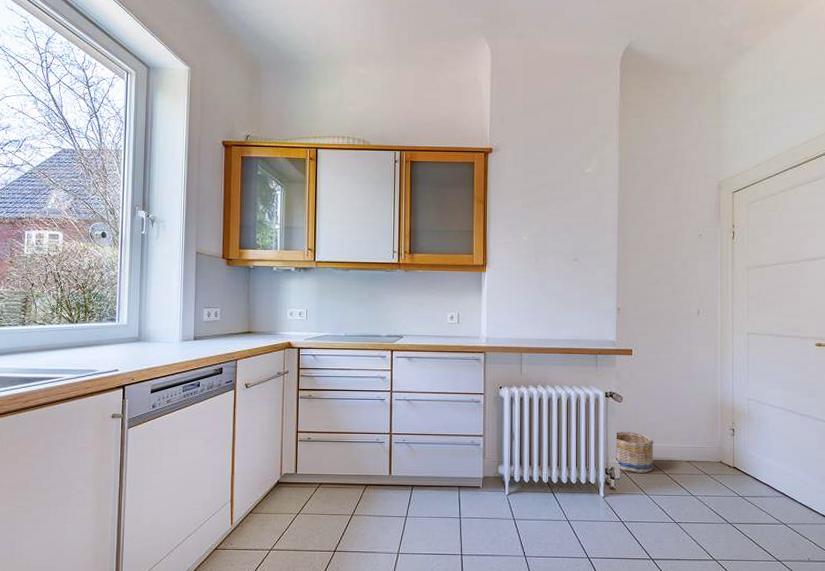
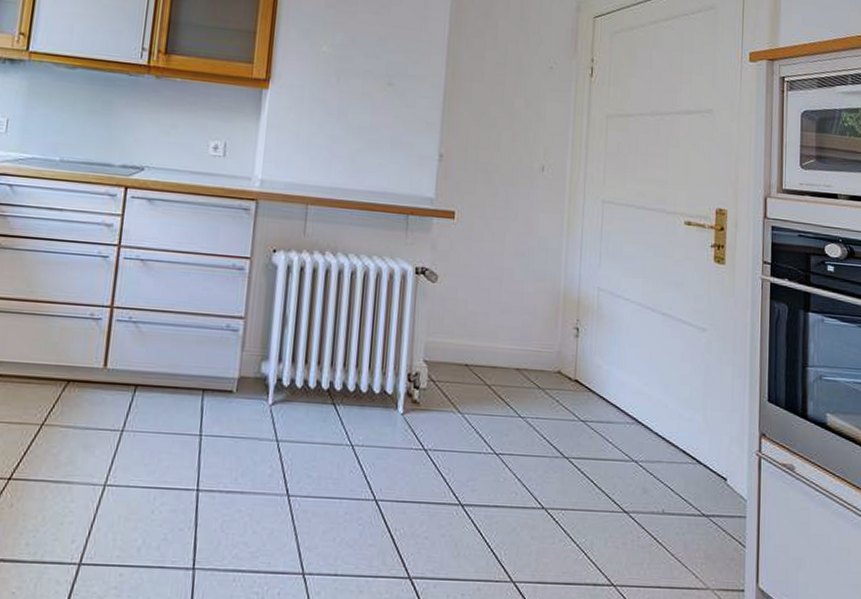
basket: present [616,432,654,473] -> none [424,323,475,383]

